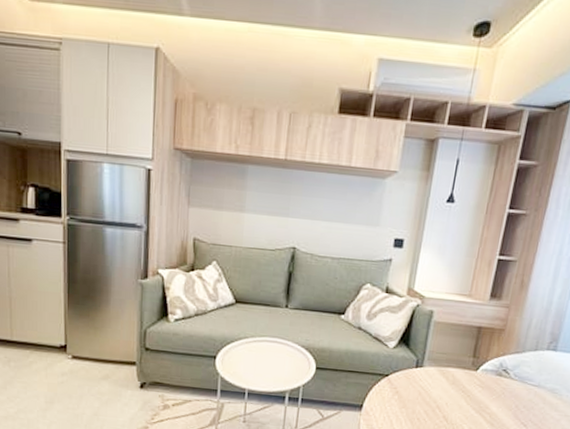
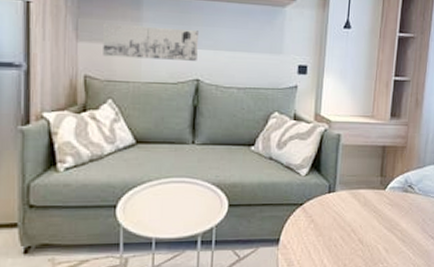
wall art: none [210,191,297,230] -> present [103,23,198,61]

